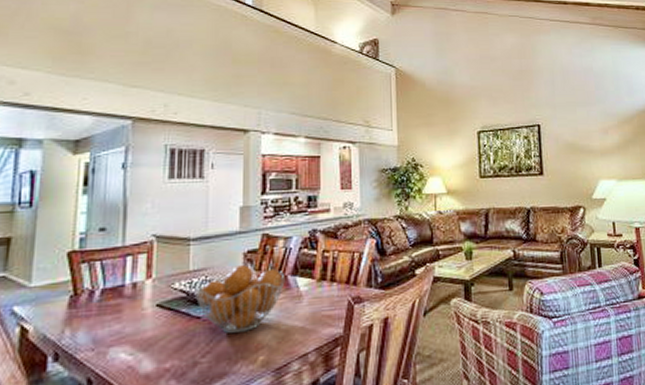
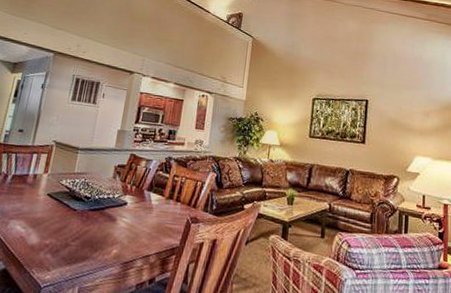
fruit basket: present [194,265,285,333] -> none [75,175,143,228]

